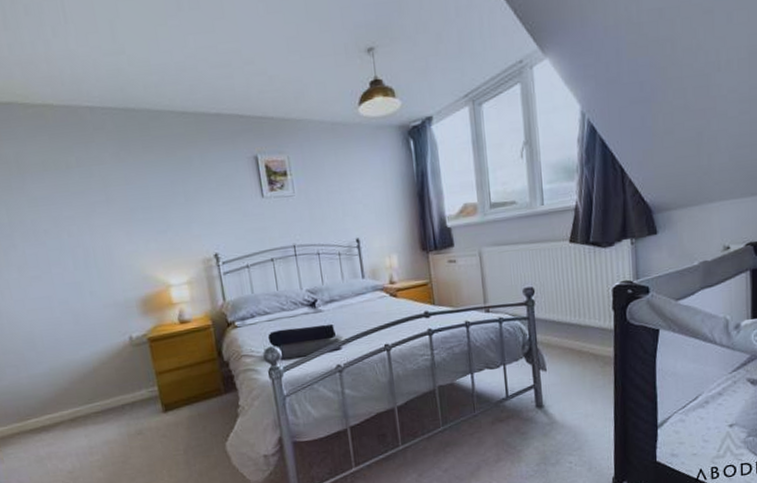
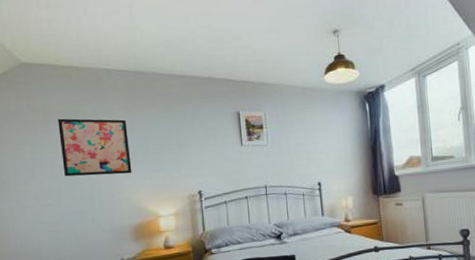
wall art: none [35,169,133,243] -> present [58,118,132,177]

